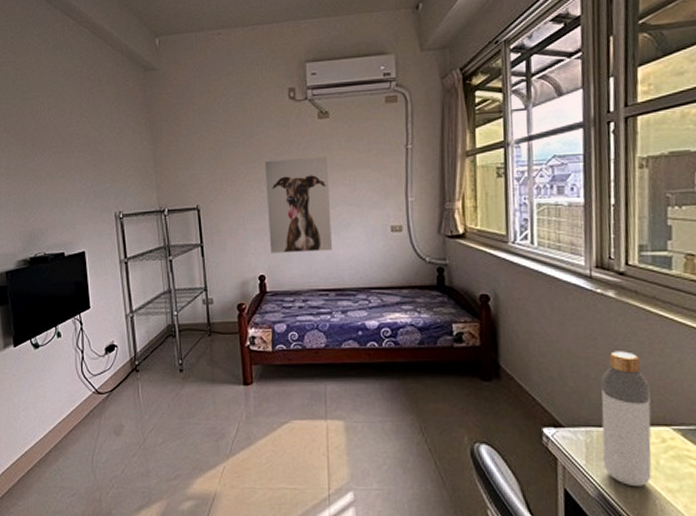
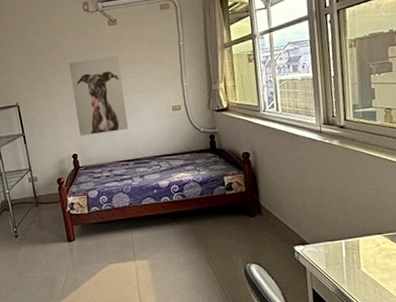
bottle: present [601,351,652,487] -> none [333,183,372,281]

